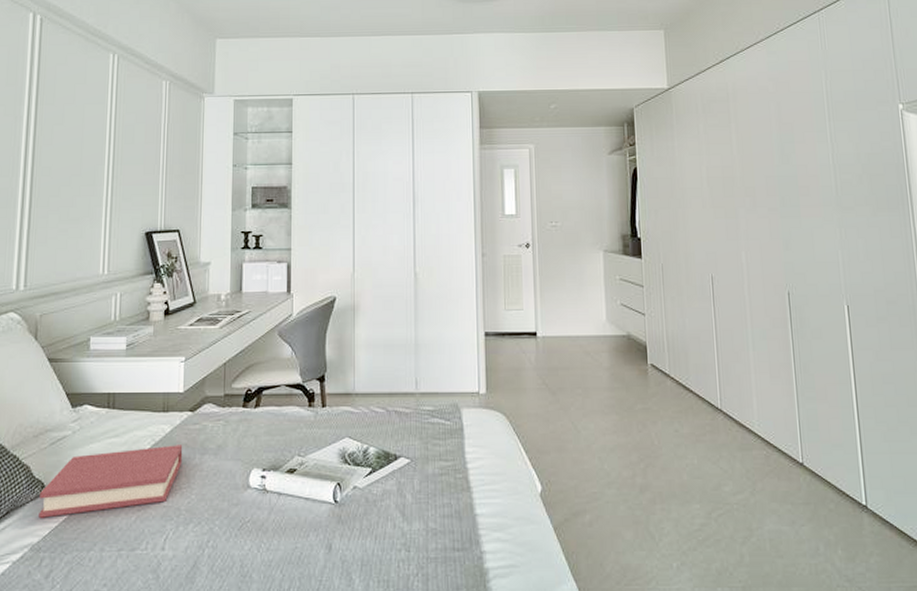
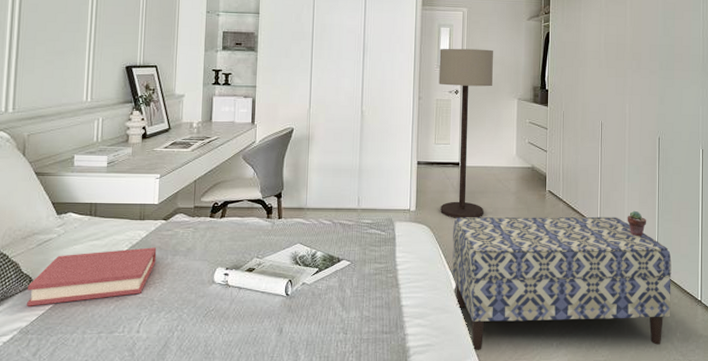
floor lamp: none [504,192,571,402] -> present [439,48,493,218]
bench: none [534,396,827,573] -> present [452,216,672,350]
potted succulent: none [756,387,783,422] -> present [627,210,647,237]

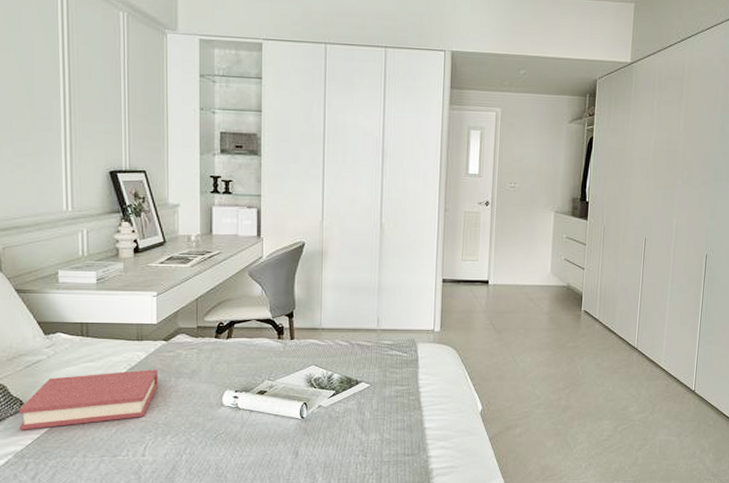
floor lamp: present [439,48,493,218] -> none [467,154,529,339]
bench: present [452,216,672,350] -> none [478,337,710,472]
potted succulent: present [627,210,647,237] -> none [666,331,687,359]

